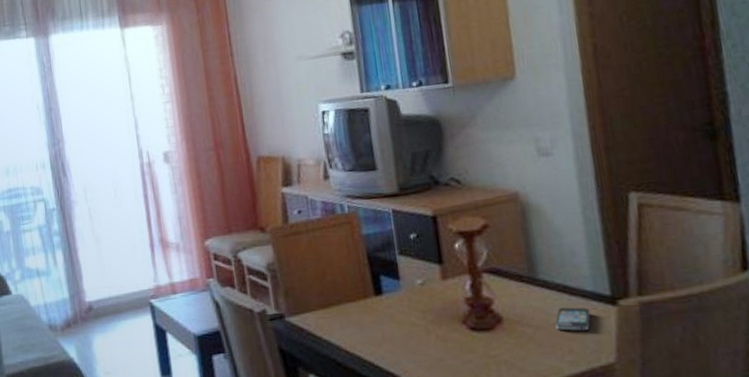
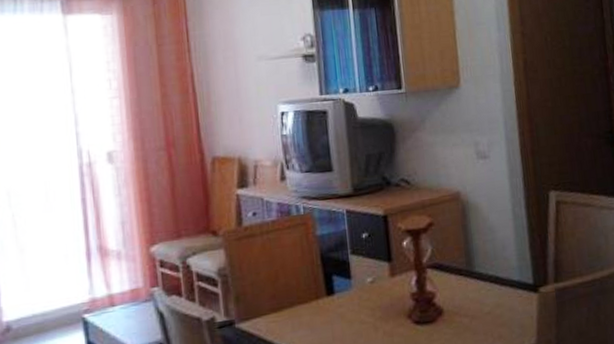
smartphone: present [555,307,591,332] -> none [488,296,517,319]

